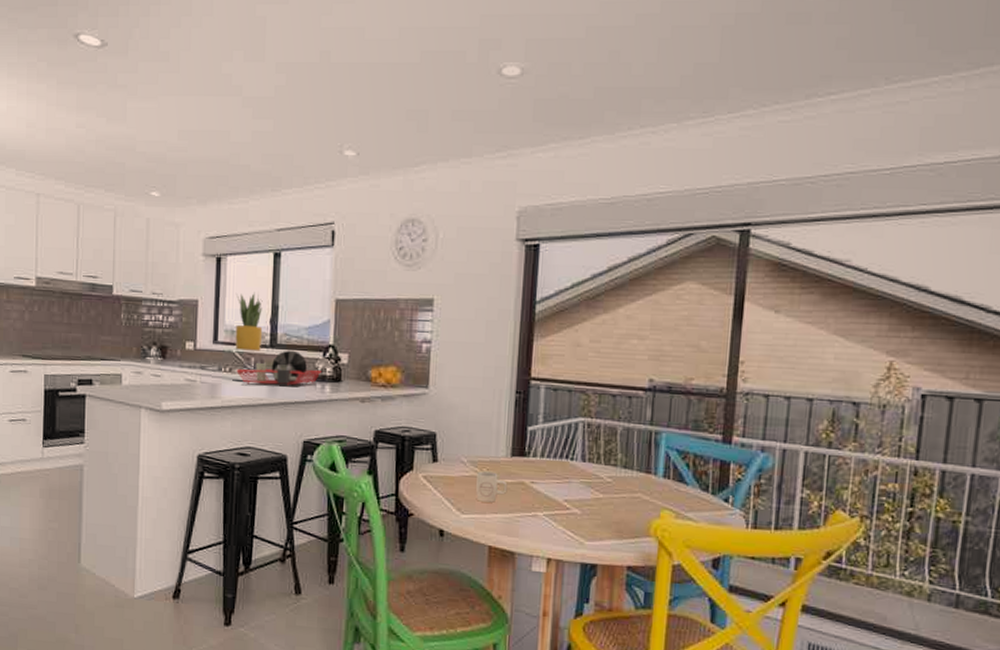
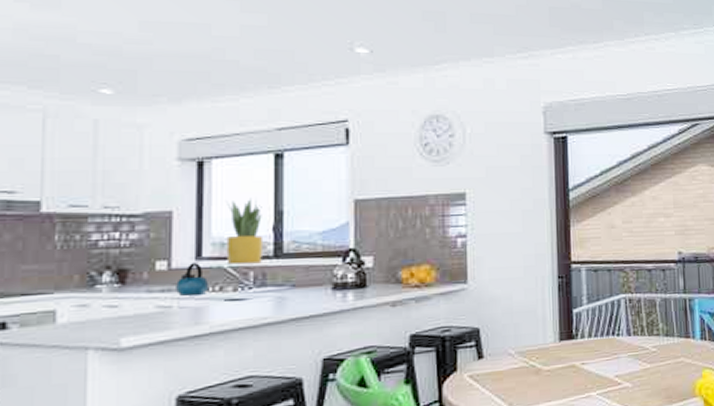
kettle: none [199,346,222,373] -> present [176,263,210,296]
dish rack: present [236,350,321,388] -> none [230,258,341,305]
mug: present [475,471,508,504] -> none [525,359,559,393]

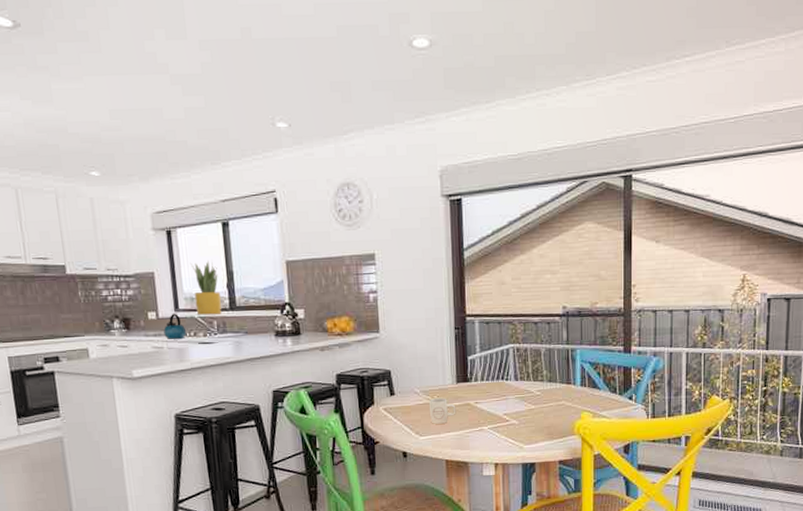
mug: none [525,359,559,393] -> present [428,398,456,425]

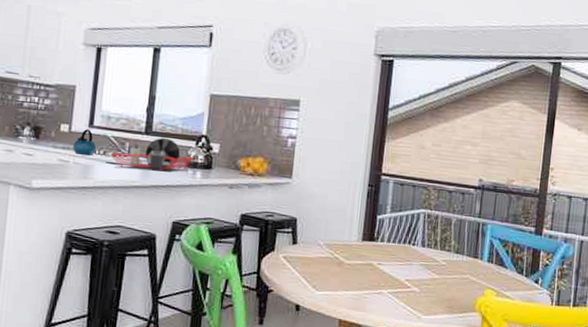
planter: present [191,260,222,315] -> none [110,82,140,137]
dish rack: none [201,310,281,347] -> present [110,137,193,172]
mug: present [428,398,456,425] -> none [329,253,358,282]

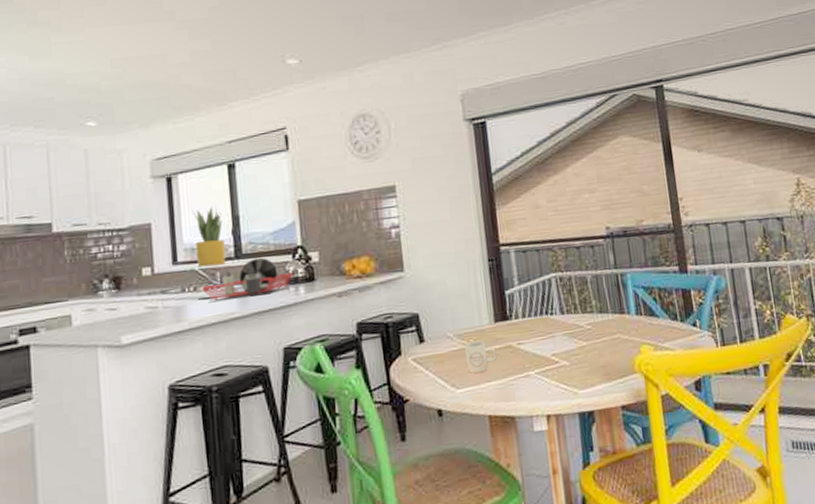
kettle: present [73,129,97,156] -> none [159,267,186,297]
planter: none [110,82,140,137] -> present [192,206,226,267]
mug: none [329,253,358,282] -> present [464,341,497,374]

